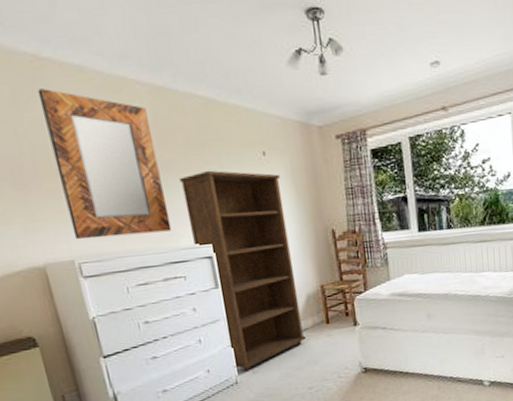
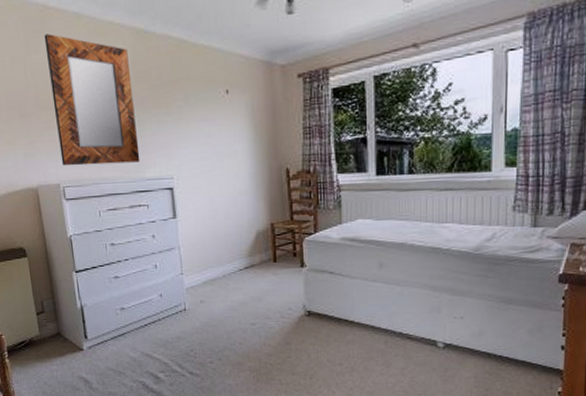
bookcase: present [179,170,307,371] -> none [150,107,253,300]

